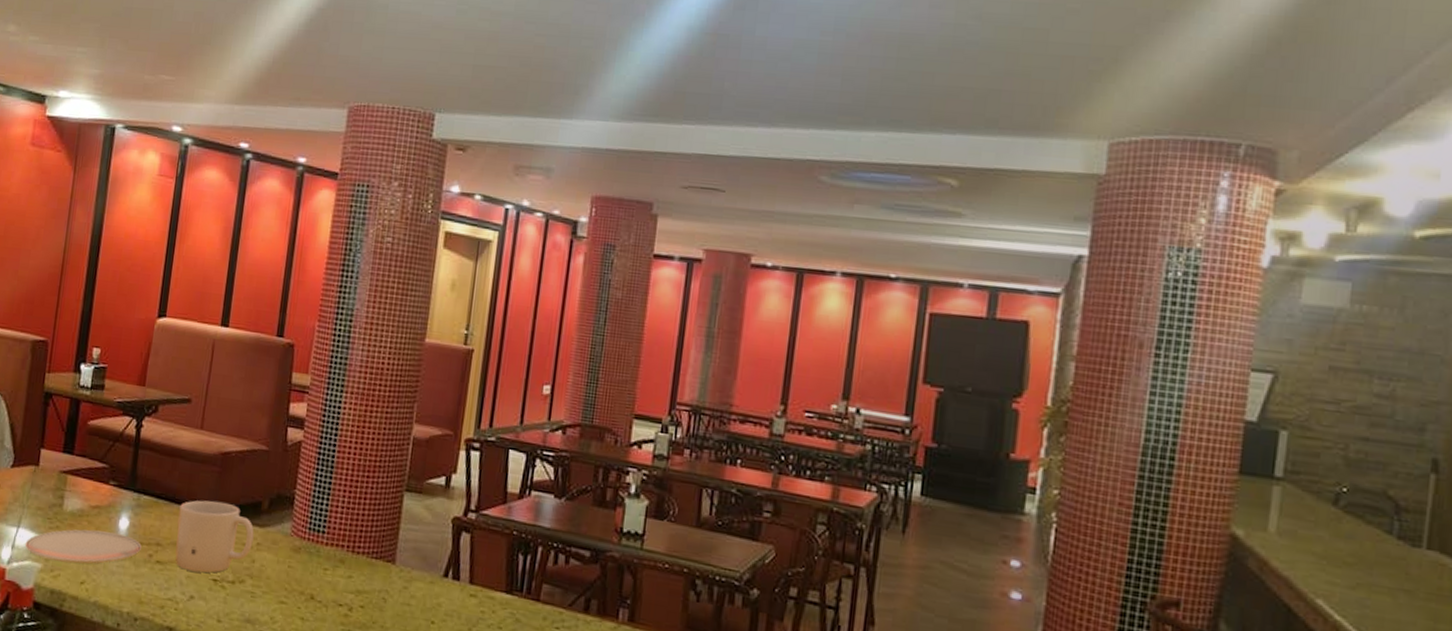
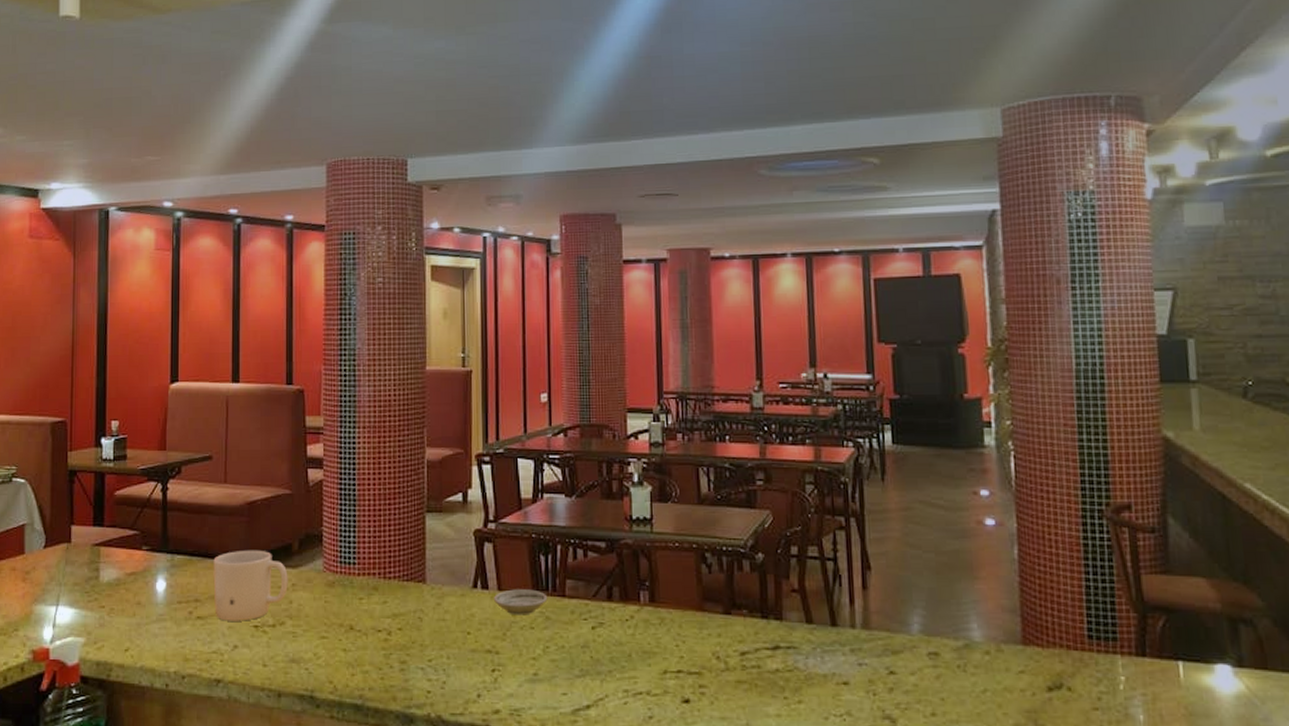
plate: present [25,529,142,564] -> none [65,596,181,633]
saucer: none [463,584,521,614] -> present [493,589,548,616]

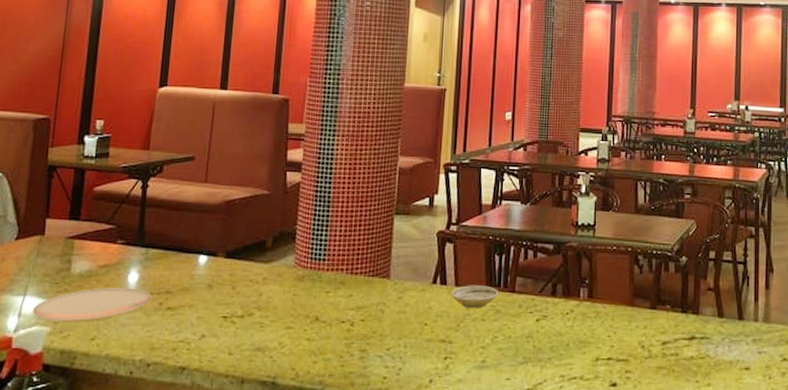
plate: none [65,596,181,633] -> present [32,288,152,322]
mug: present [213,549,288,621] -> none [185,245,260,312]

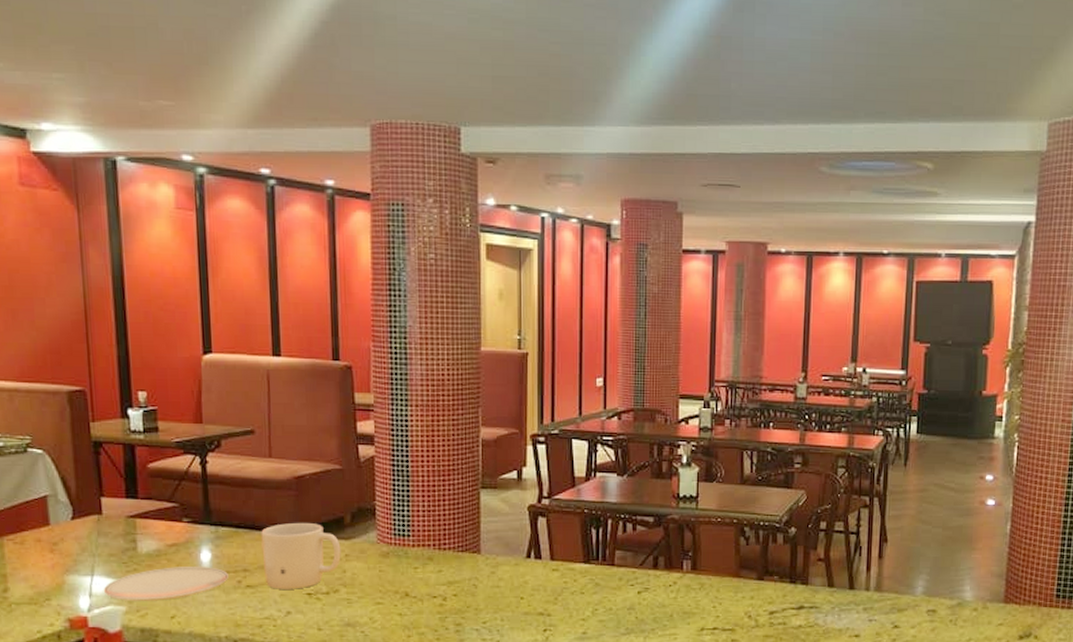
mug: none [185,245,260,312] -> present [261,522,341,589]
saucer: present [450,285,499,309] -> none [546,559,598,582]

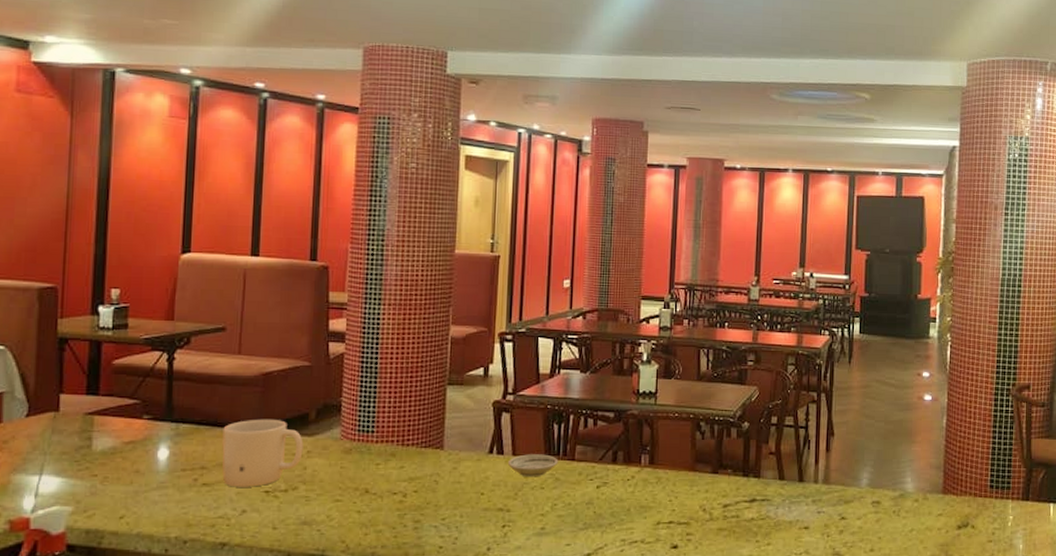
plate: present [103,567,228,601] -> none [50,465,185,501]
saucer: none [546,559,598,582] -> present [507,454,559,477]

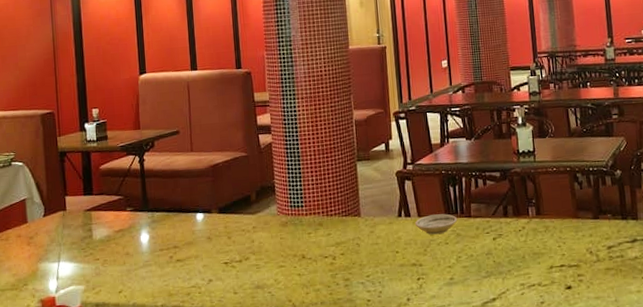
mug: present [221,419,303,487] -> none [186,202,250,261]

